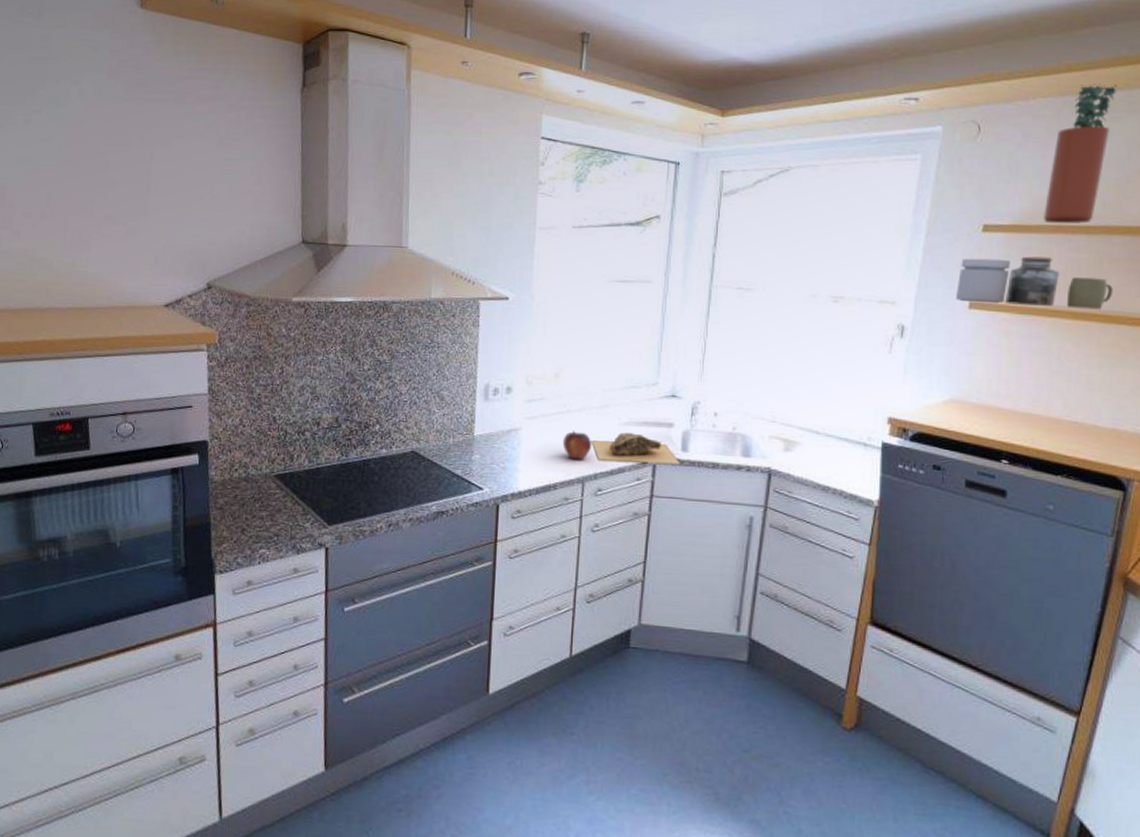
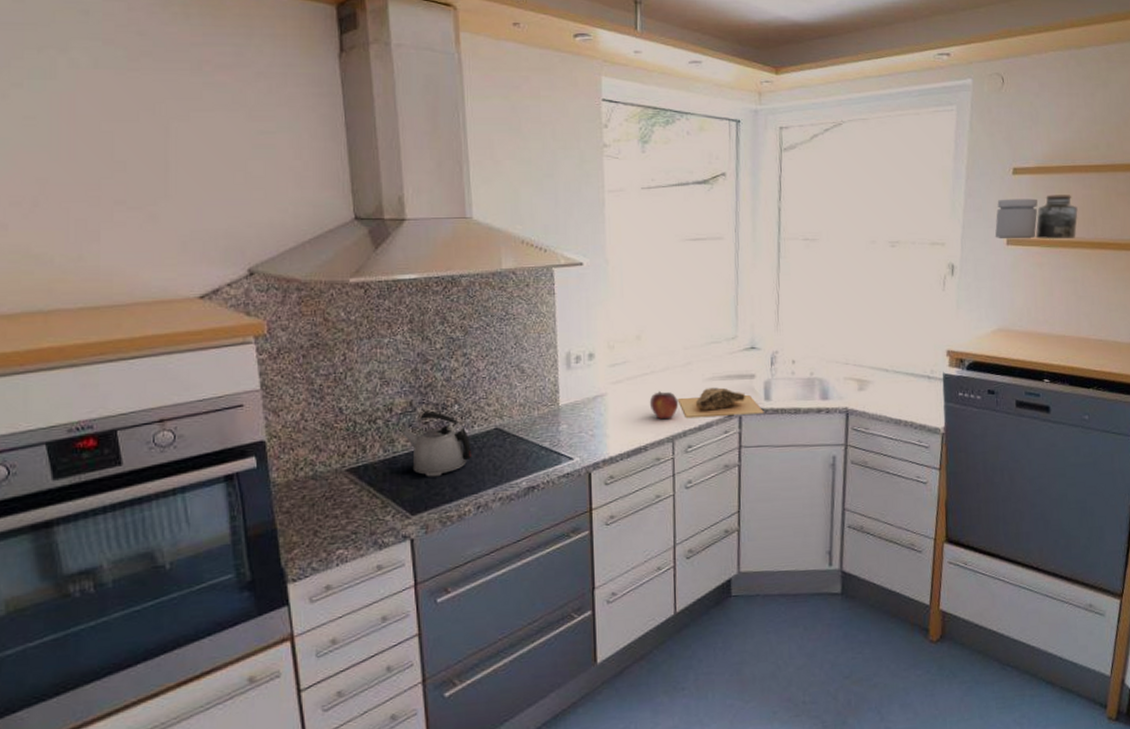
kettle: none [326,428,388,492] -> present [401,411,472,477]
vase: present [1044,84,1117,224] -> none [1061,38,1111,164]
mug: present [1066,277,1113,310] -> none [1085,211,1121,239]

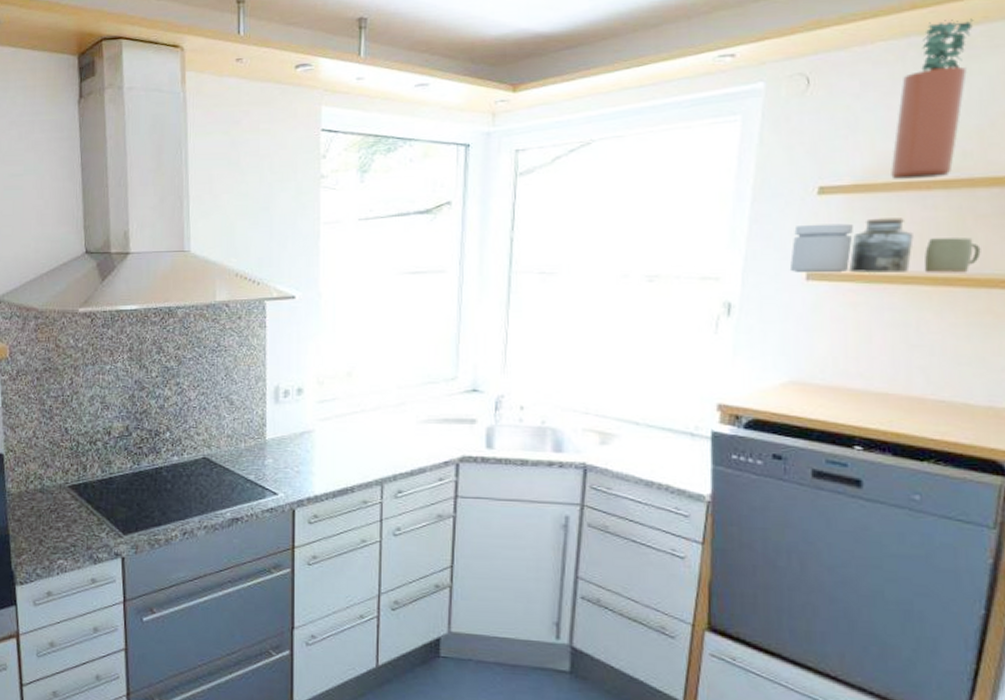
kettle: present [401,411,472,477] -> none [118,437,181,500]
fruit: present [649,390,679,420] -> none [358,430,390,461]
mineral sample: present [677,387,764,417] -> none [388,431,485,462]
vase: none [1061,38,1111,164] -> present [891,18,974,180]
mug: none [1085,211,1121,239] -> present [923,238,981,273]

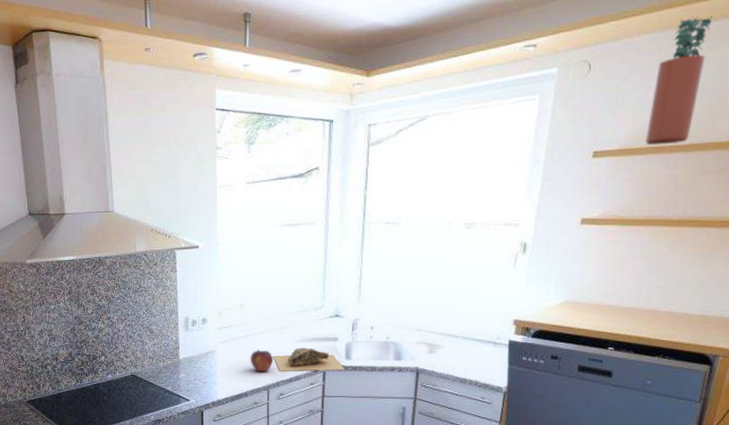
fruit: none [358,430,390,461] -> present [250,349,274,373]
mineral sample: none [388,431,485,462] -> present [273,348,345,371]
jar: present [789,223,853,273] -> none [569,180,616,219]
jar: present [848,218,914,274] -> none [611,175,659,219]
mug: present [923,238,981,273] -> none [664,189,705,217]

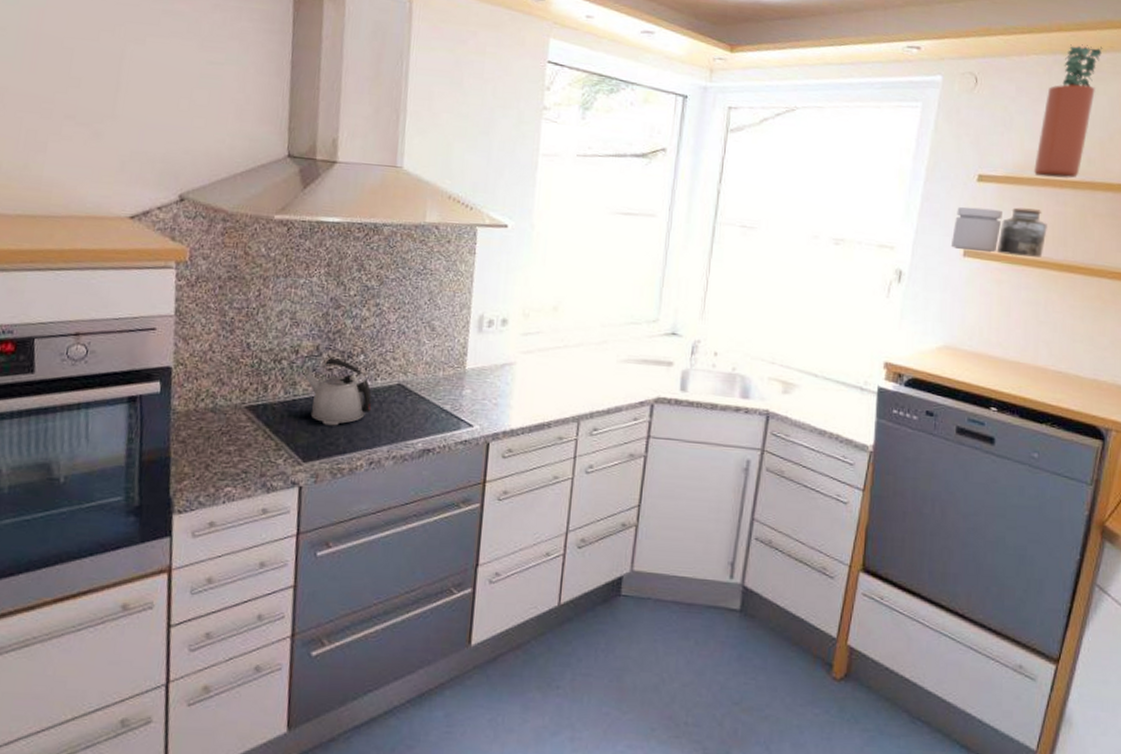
kettle: none [64,361,115,409] -> present [304,358,372,426]
fruit: present [250,349,274,373] -> none [558,366,589,397]
mineral sample: present [273,348,345,371] -> none [588,370,678,405]
jar: none [569,180,616,219] -> present [950,207,1002,253]
jar: none [611,175,659,219] -> present [996,207,1047,257]

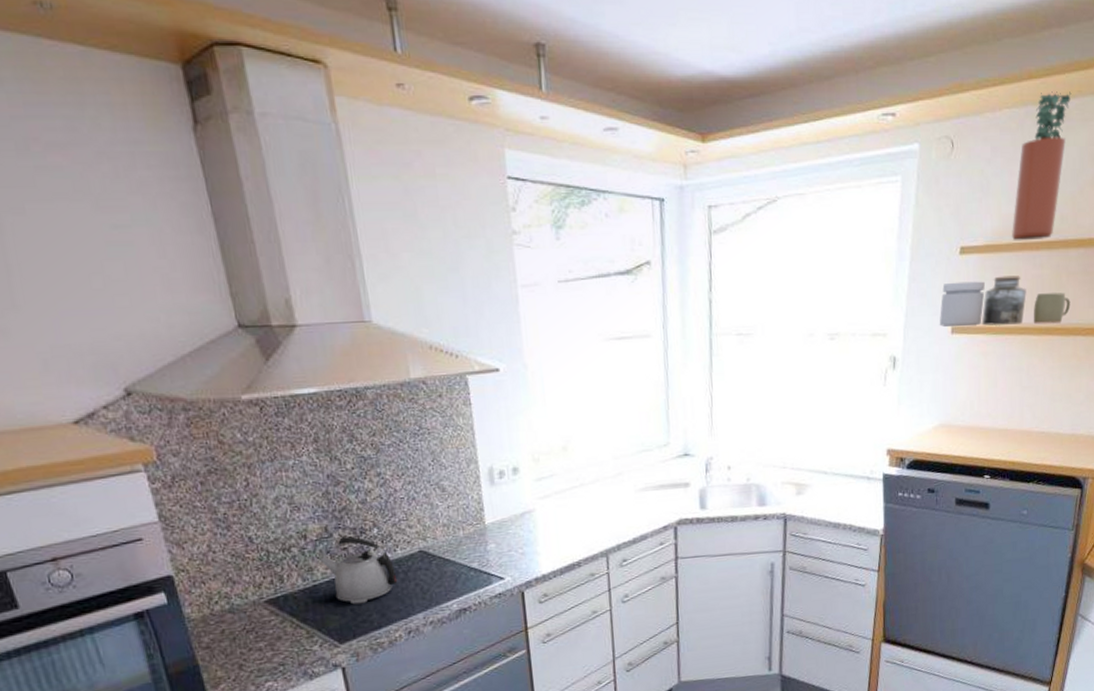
mug: none [1053,230,1096,263] -> present [1033,292,1071,325]

